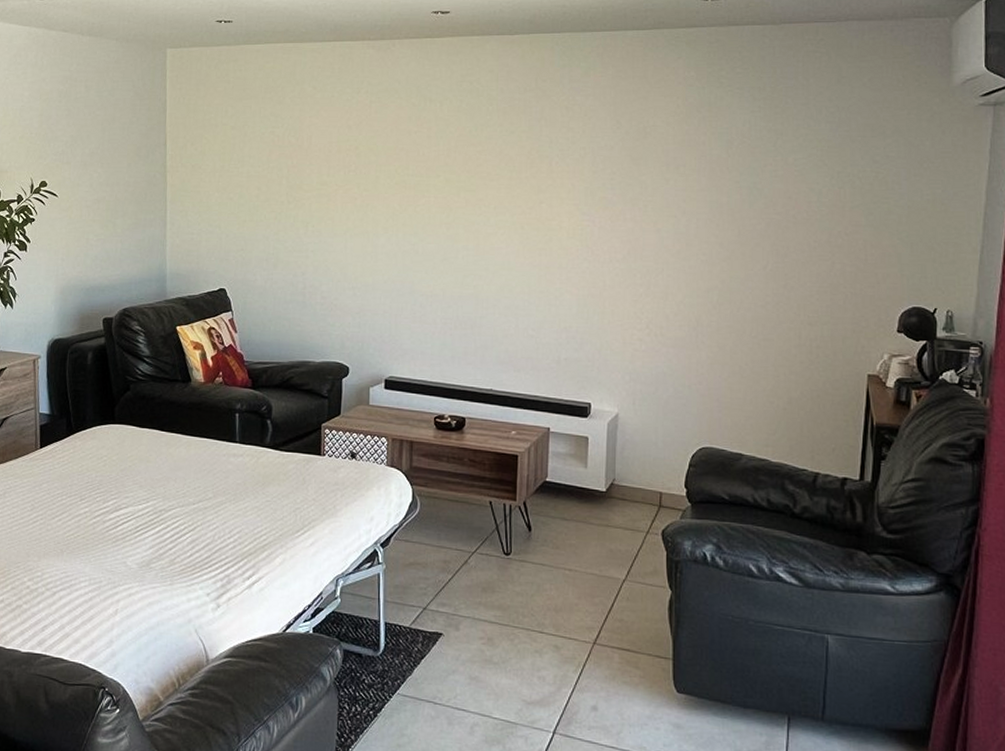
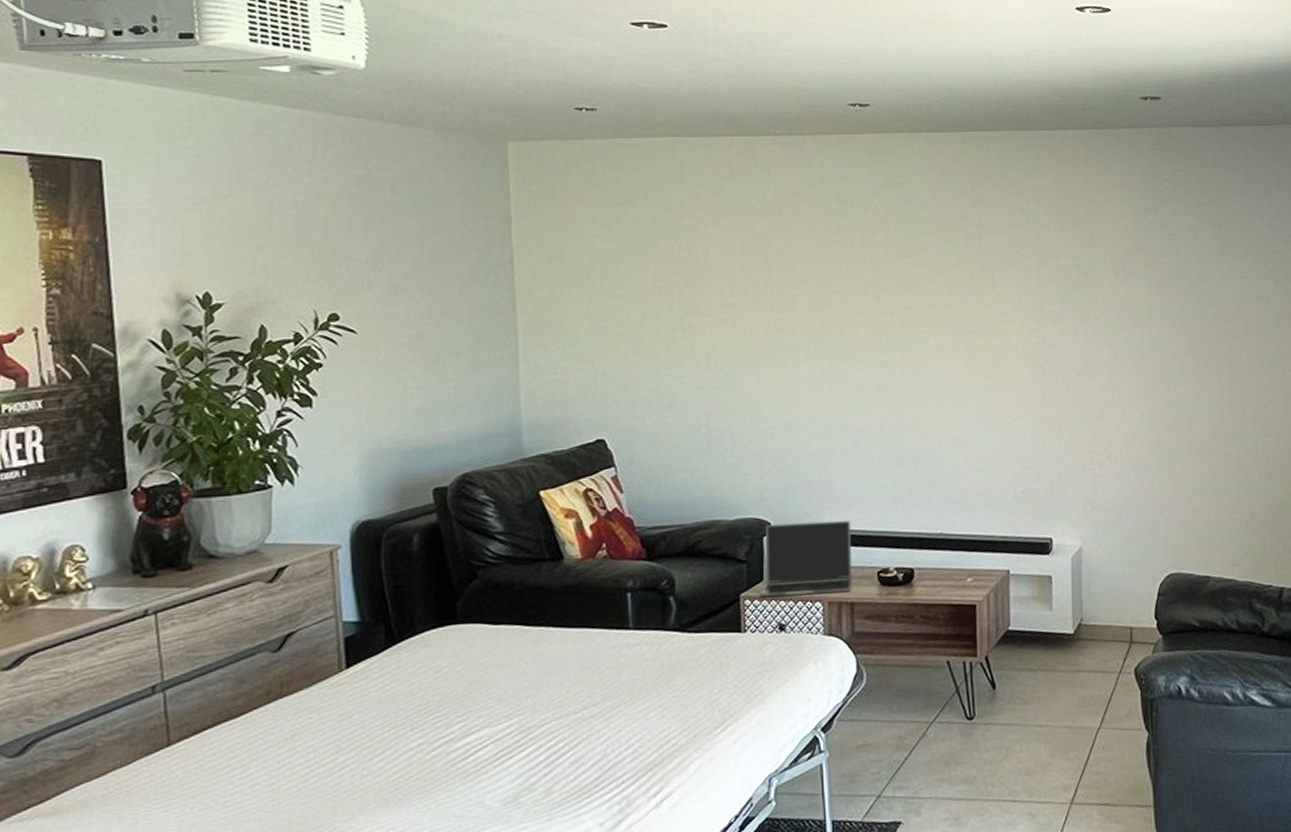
laptop: none [337,368,415,432] -> present [759,520,852,598]

